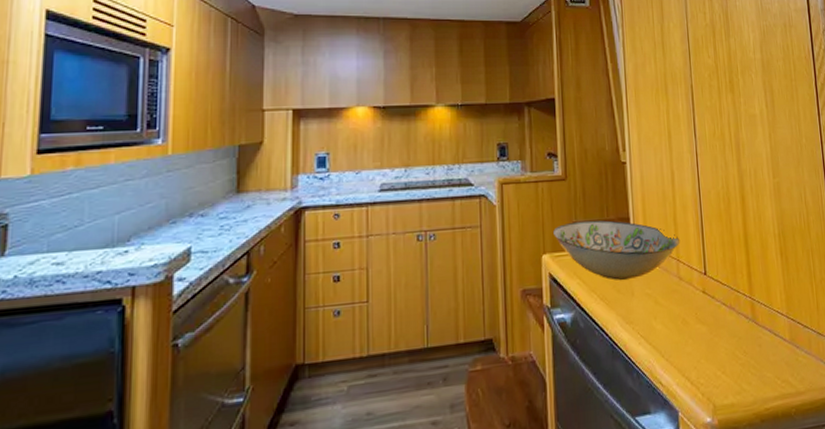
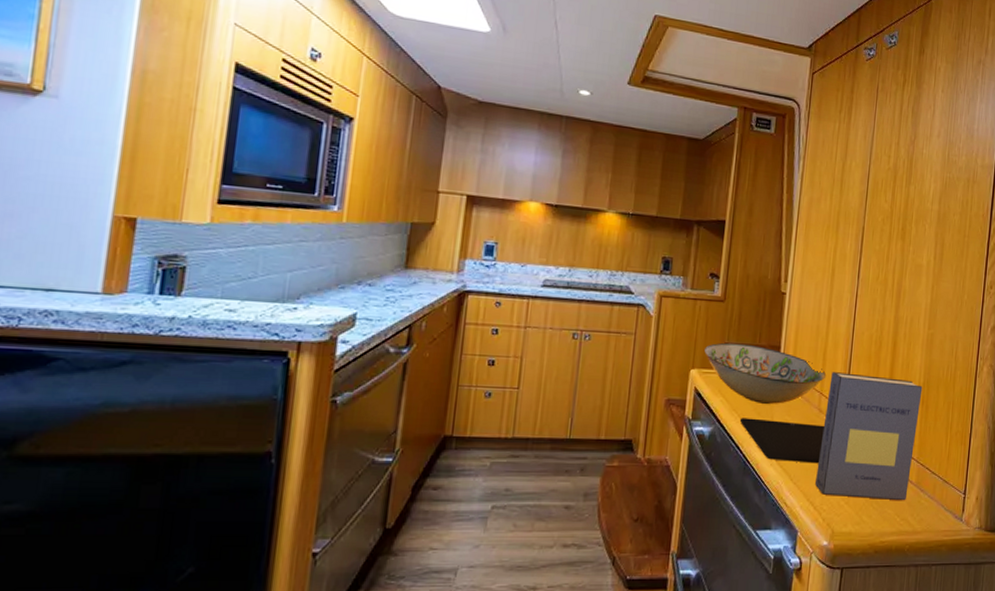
tablet: none [600,293,689,338] -> present [739,418,825,464]
book: none [685,233,784,368] -> present [815,372,923,501]

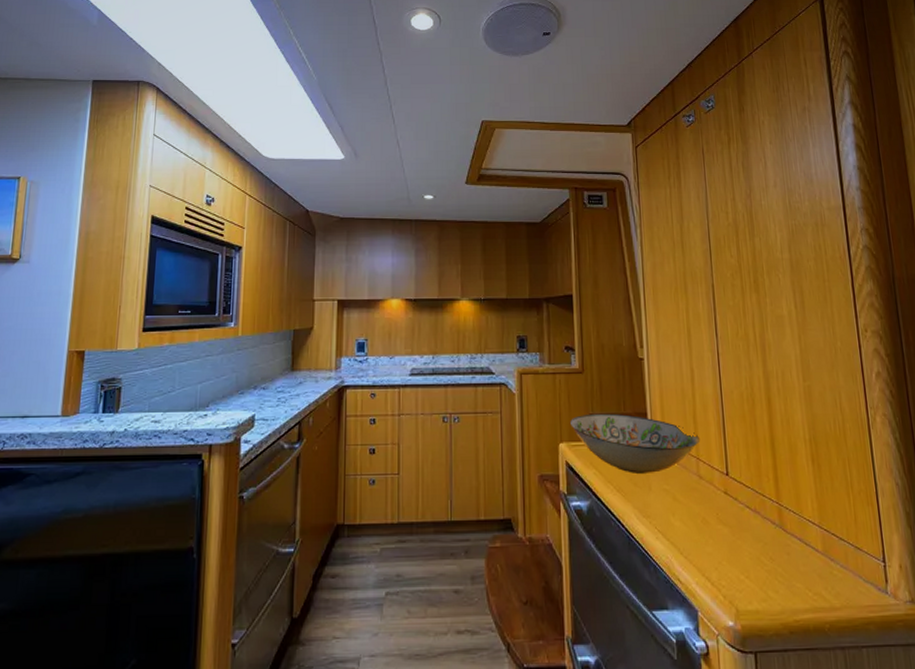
tablet: present [739,418,825,464] -> none [616,489,709,535]
book: present [815,372,923,501] -> none [705,435,816,573]

